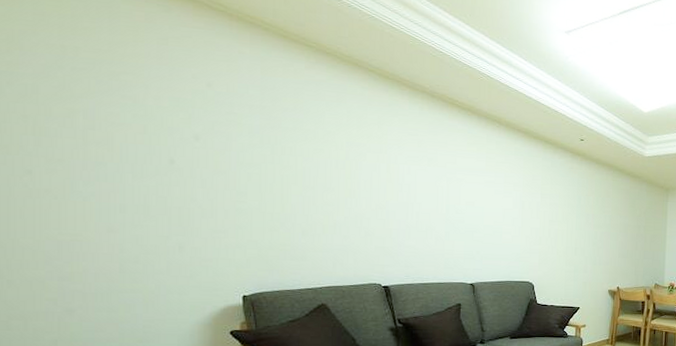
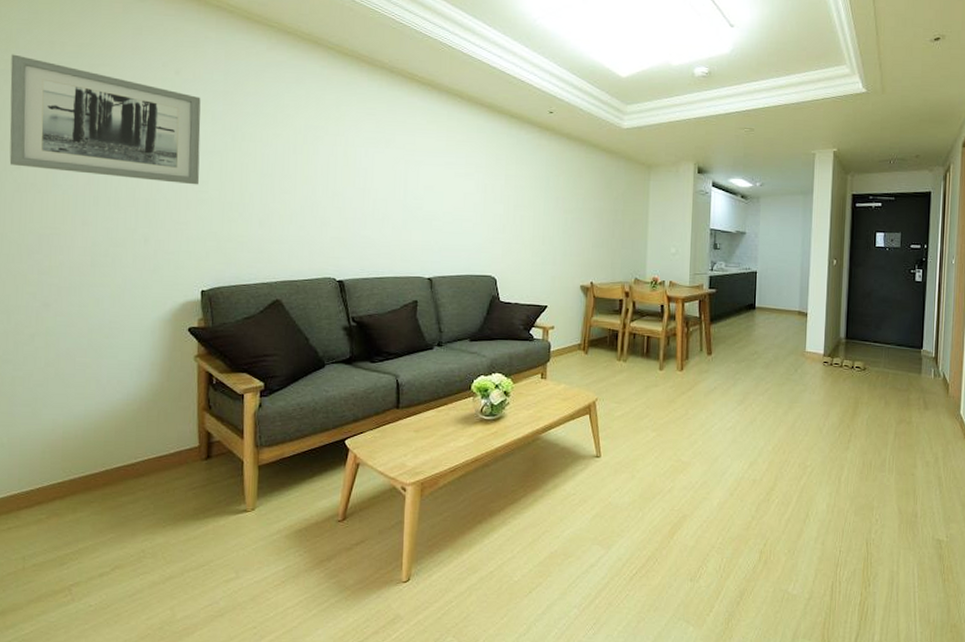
wall art: none [14,56,237,196] -> present [9,54,201,185]

